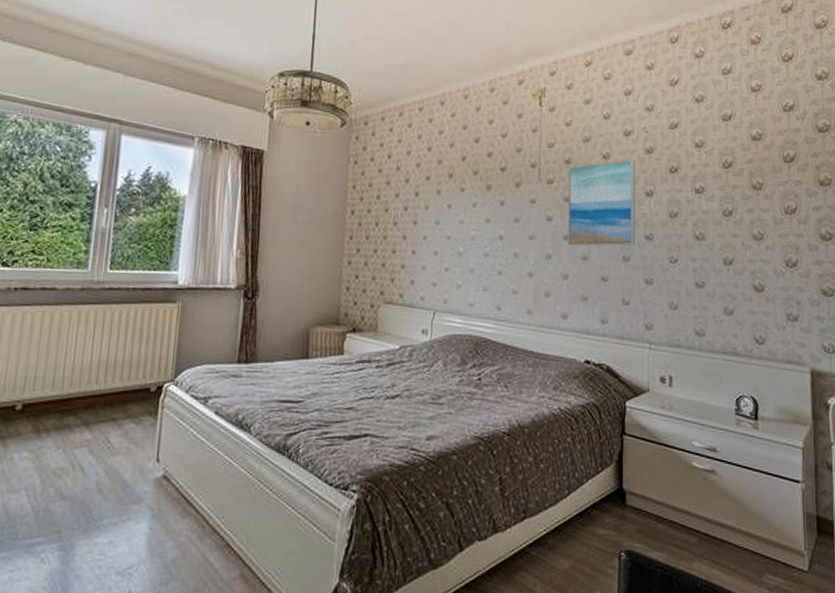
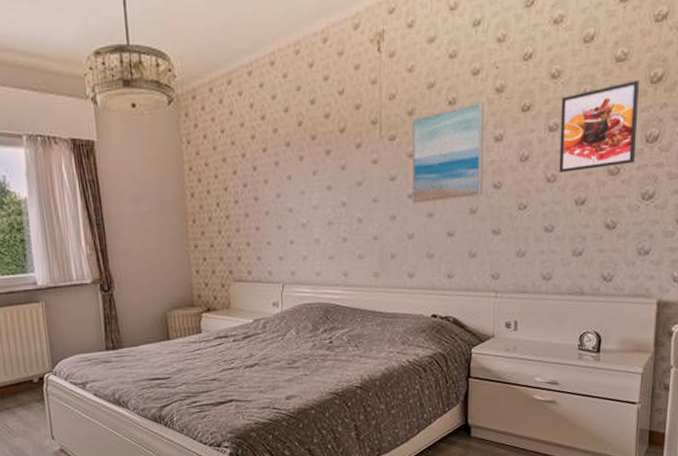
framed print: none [706,158,777,233] -> present [559,80,639,172]

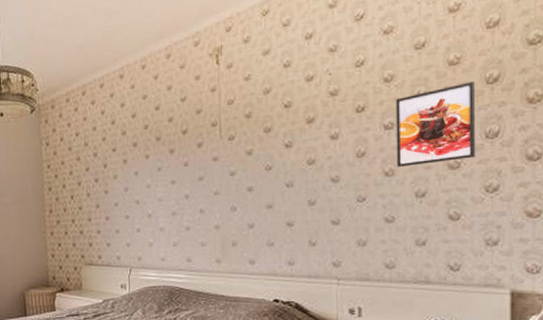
wall art: present [411,102,484,204] -> none [249,105,321,197]

